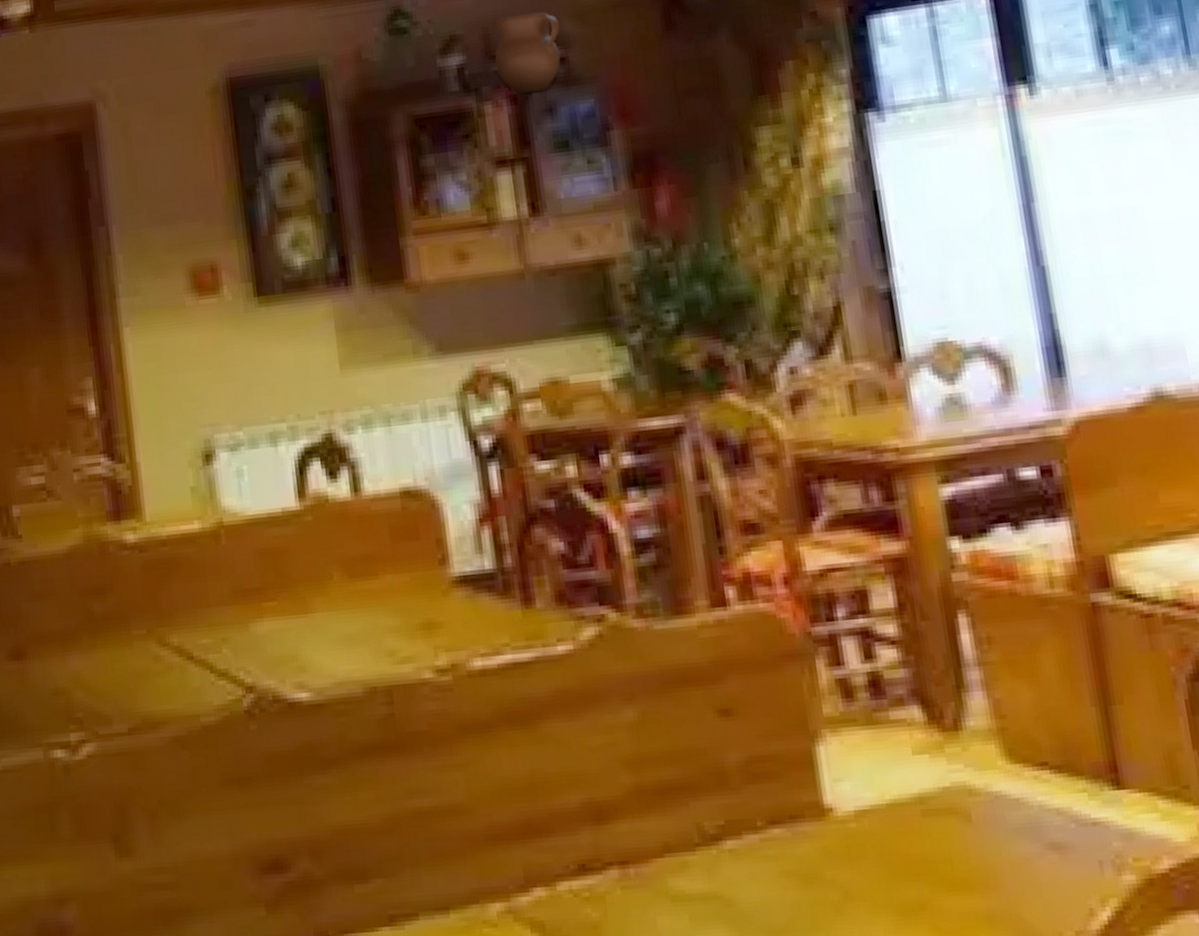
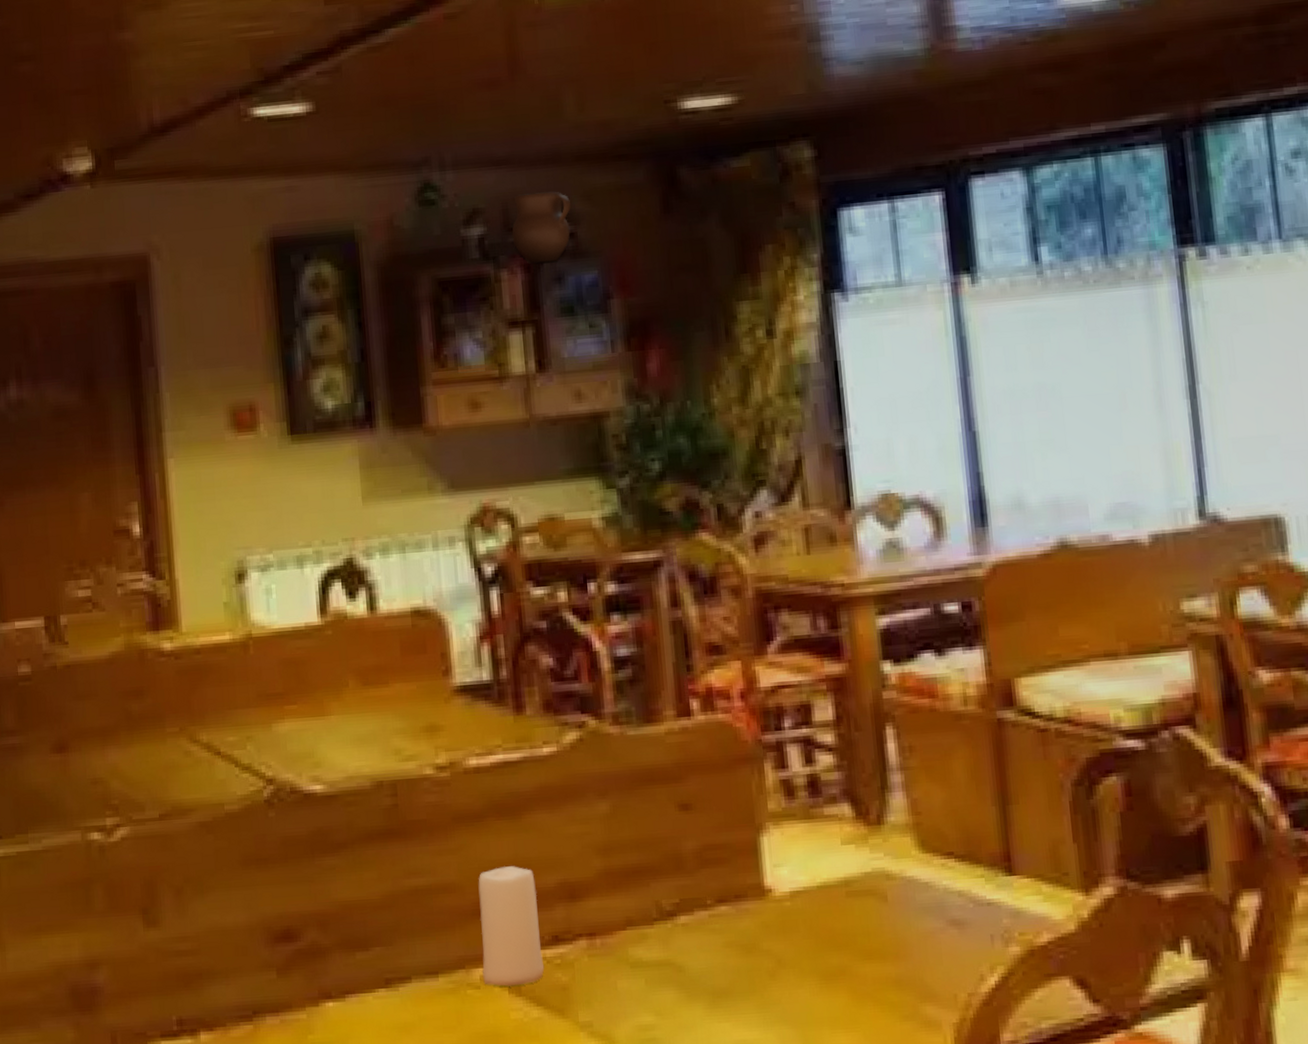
candle: none [490,783,571,925] -> present [478,866,545,987]

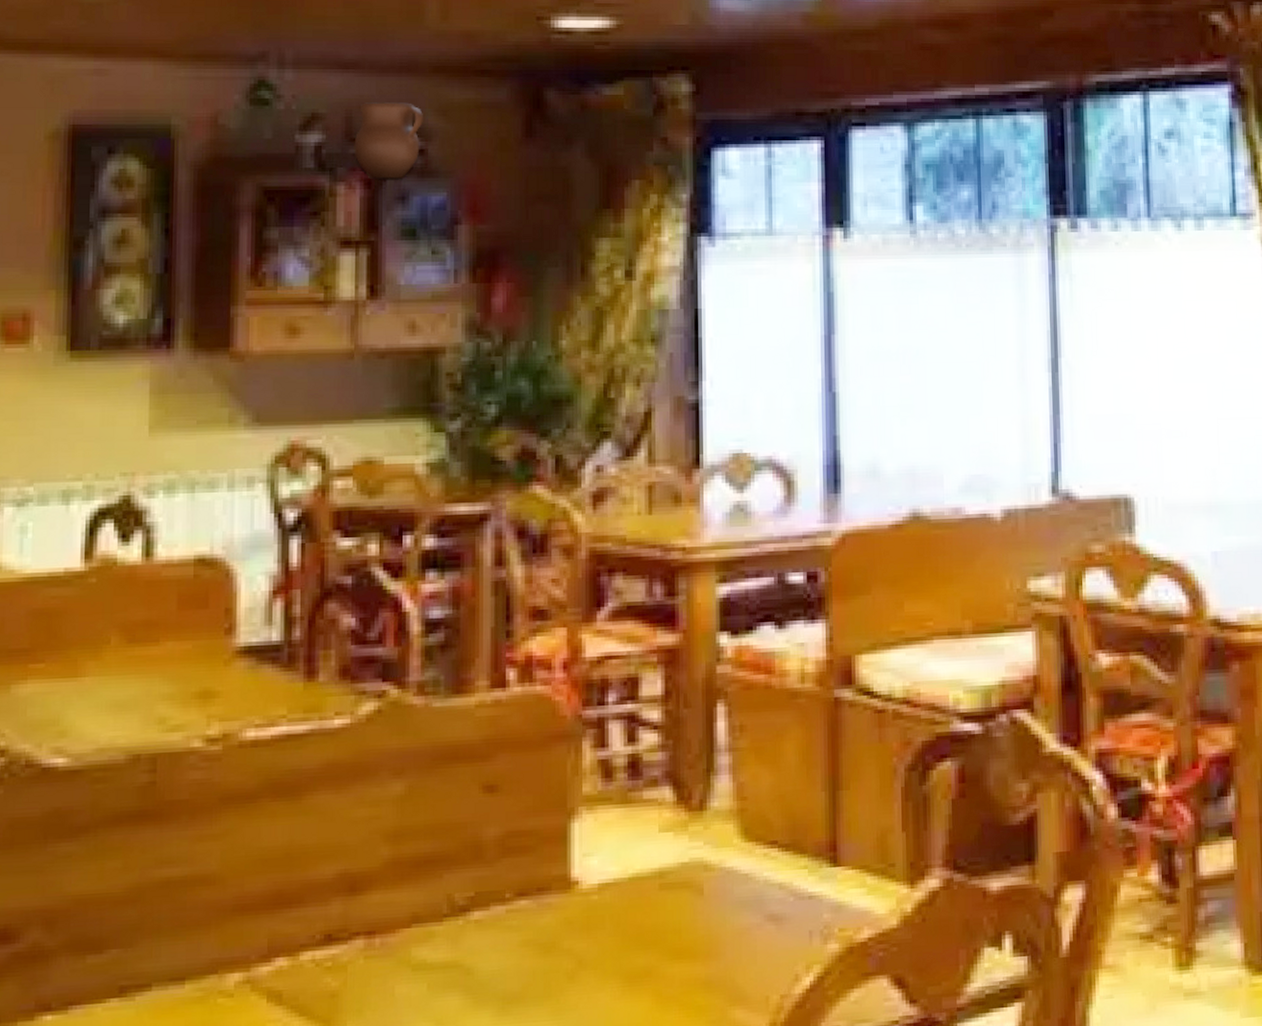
candle: present [478,866,545,987] -> none [238,854,312,994]

